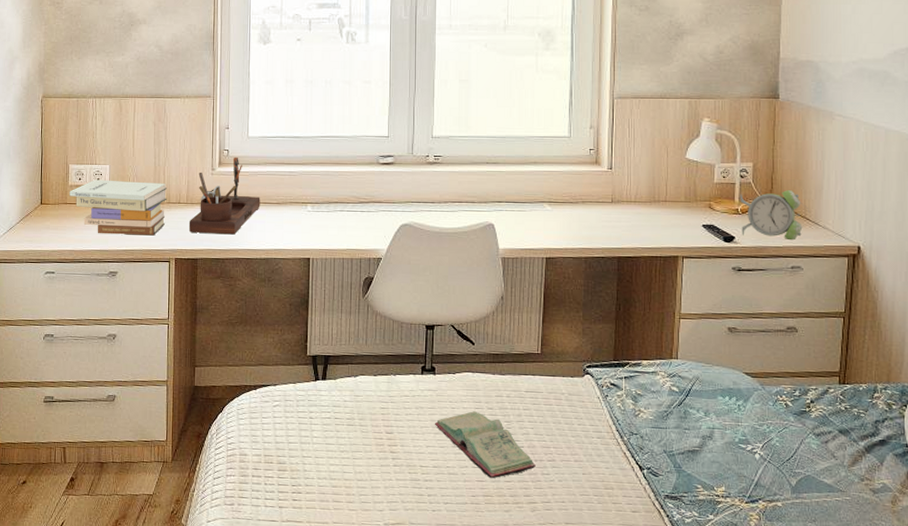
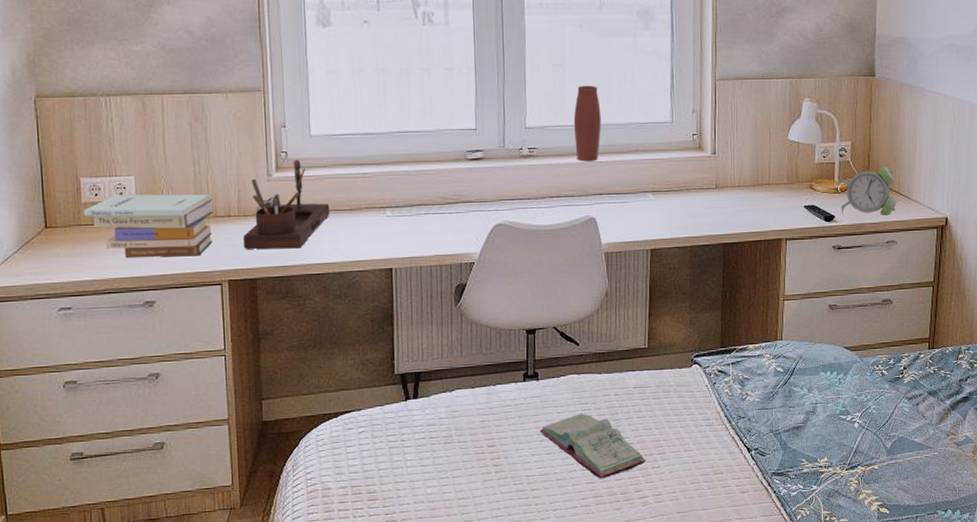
vase: none [476,99,502,171] -> present [573,85,601,162]

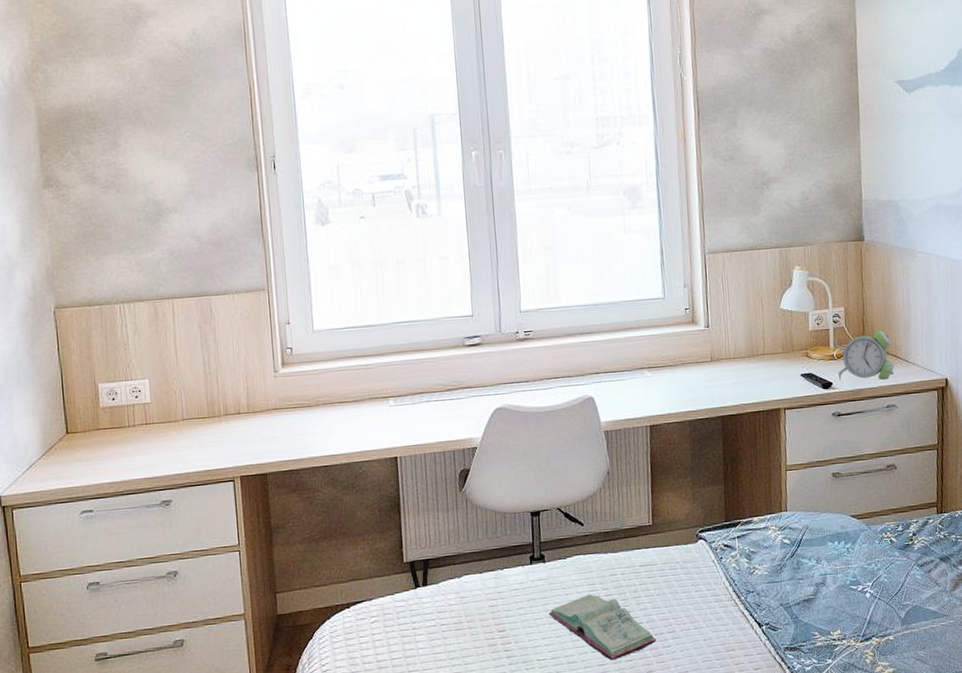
books: present [83,194,214,259] -> none [102,393,224,460]
desk organizer: present [242,159,330,249] -> none [252,354,335,445]
vase: present [573,85,601,162] -> none [567,266,595,342]

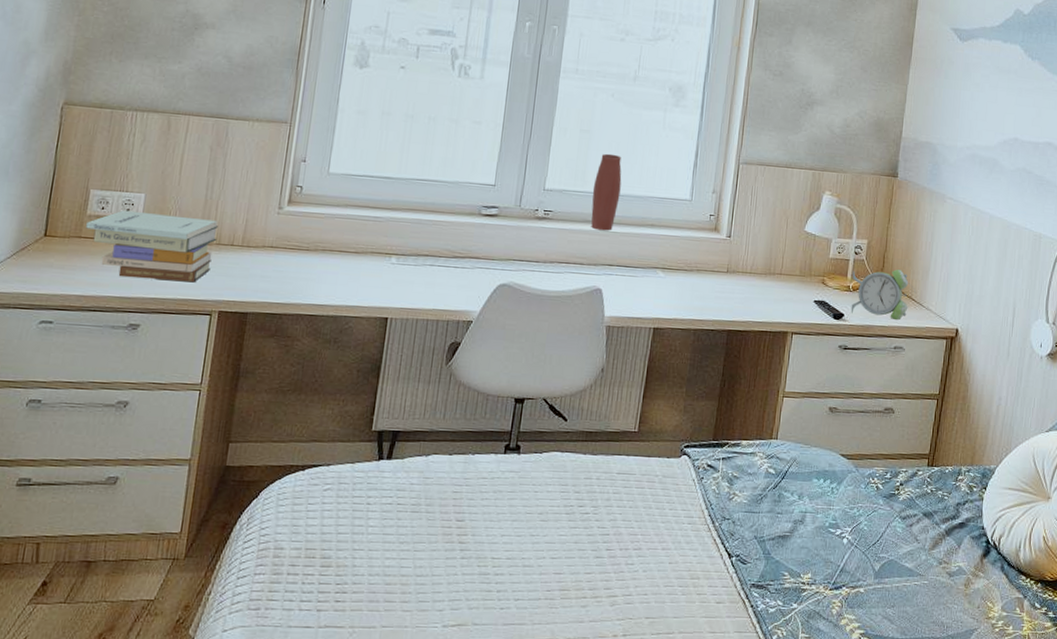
books: none [102,393,224,460] -> present [86,210,218,283]
book: present [548,594,656,661] -> none [512,495,620,571]
vase: none [567,266,595,342] -> present [591,153,622,231]

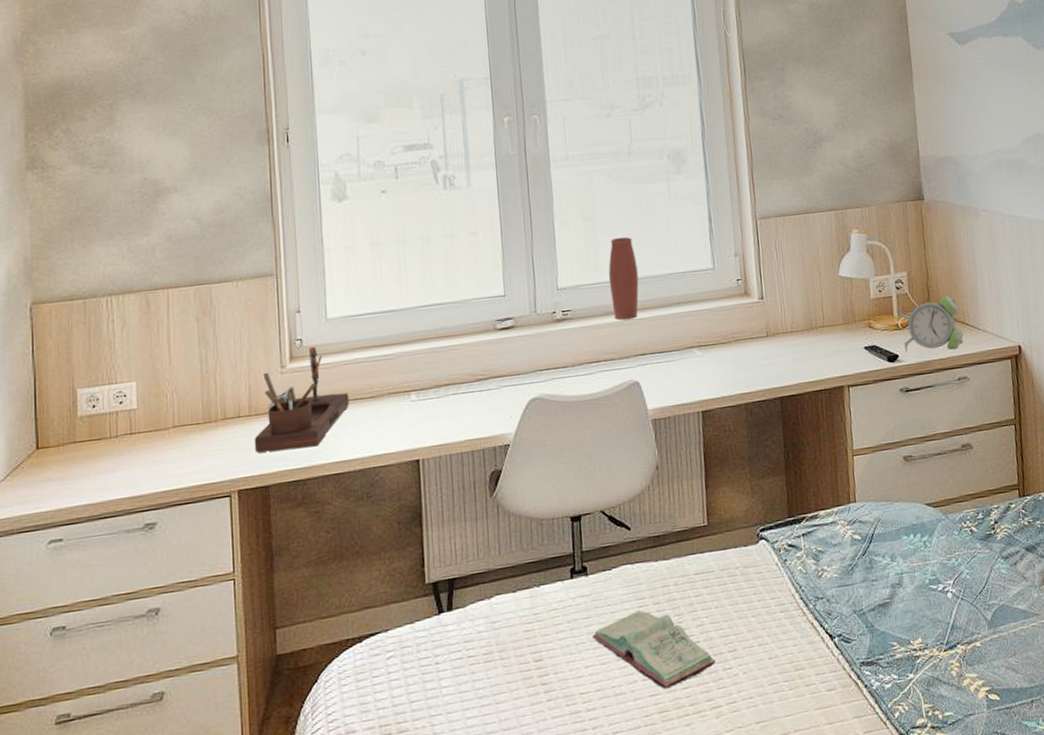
books: present [86,210,218,283] -> none [79,394,222,476]
desk organizer: none [241,195,336,286] -> present [254,346,350,453]
book: none [512,495,620,571] -> present [592,610,716,690]

